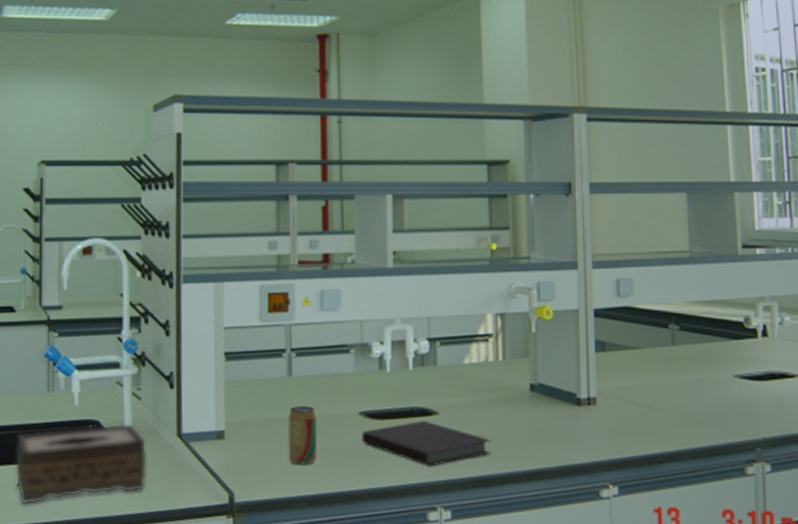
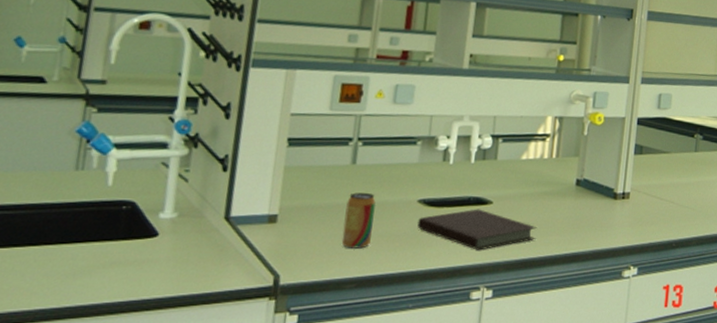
tissue box: present [14,422,148,505] -> none [21,204,189,290]

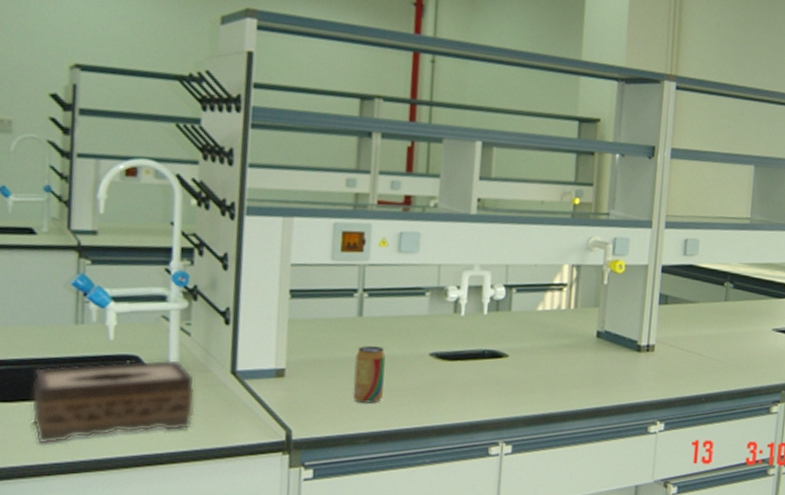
tissue box: none [21,204,189,290] -> present [30,358,196,444]
notebook: present [417,209,537,251] -> none [430,362,557,405]

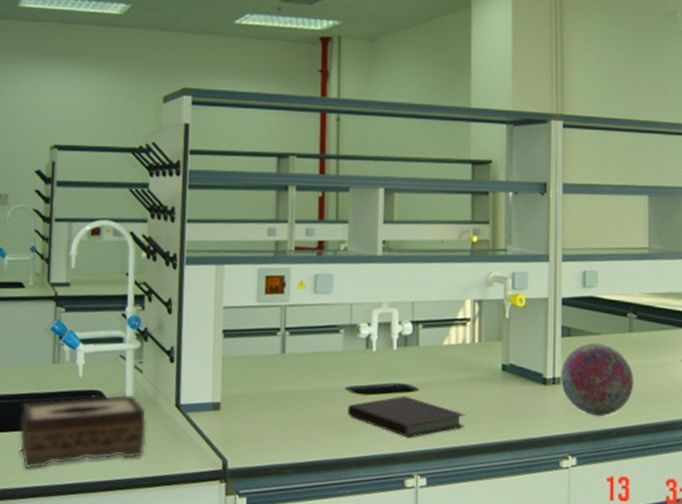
beverage can: present [352,346,387,403] -> none [279,381,308,435]
notebook: none [430,362,557,405] -> present [347,396,466,438]
decorative ball: none [654,310,726,383] -> present [560,342,634,417]

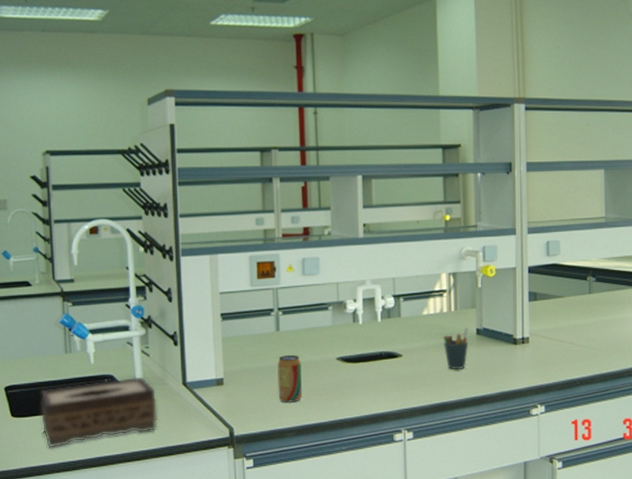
beverage can: none [279,381,308,435] -> present [277,355,302,403]
notebook: present [347,396,466,438] -> none [339,362,446,398]
pen holder: none [464,361,493,410] -> present [443,327,469,370]
decorative ball: present [560,342,634,417] -> none [528,304,594,369]

